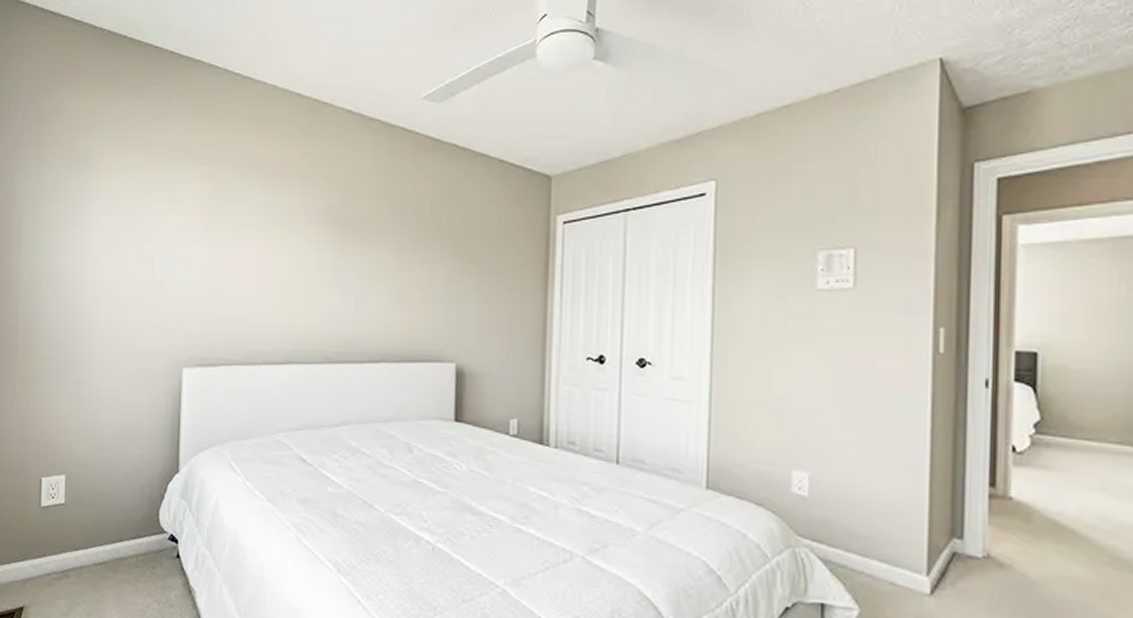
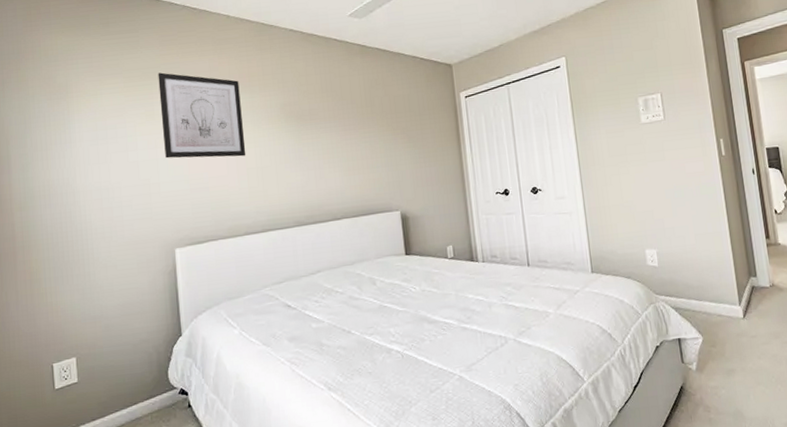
wall art: none [184,151,278,267] -> present [158,72,246,159]

